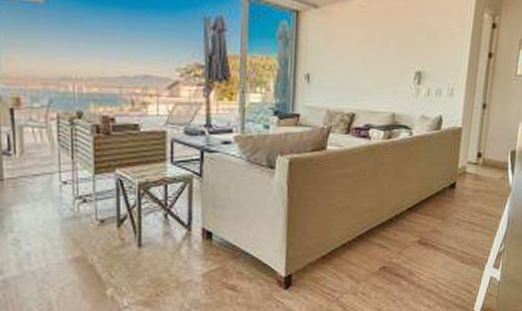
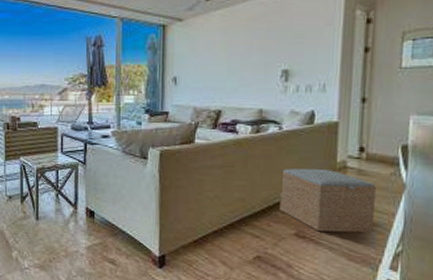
ottoman: none [406,174,488,238] -> present [280,168,376,233]

